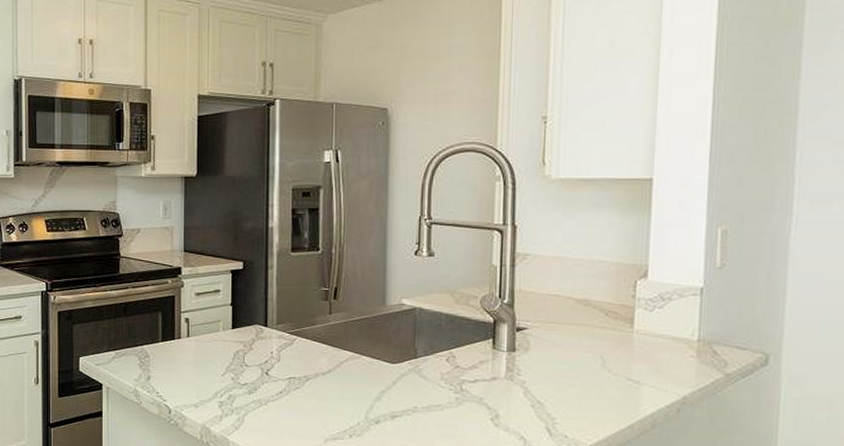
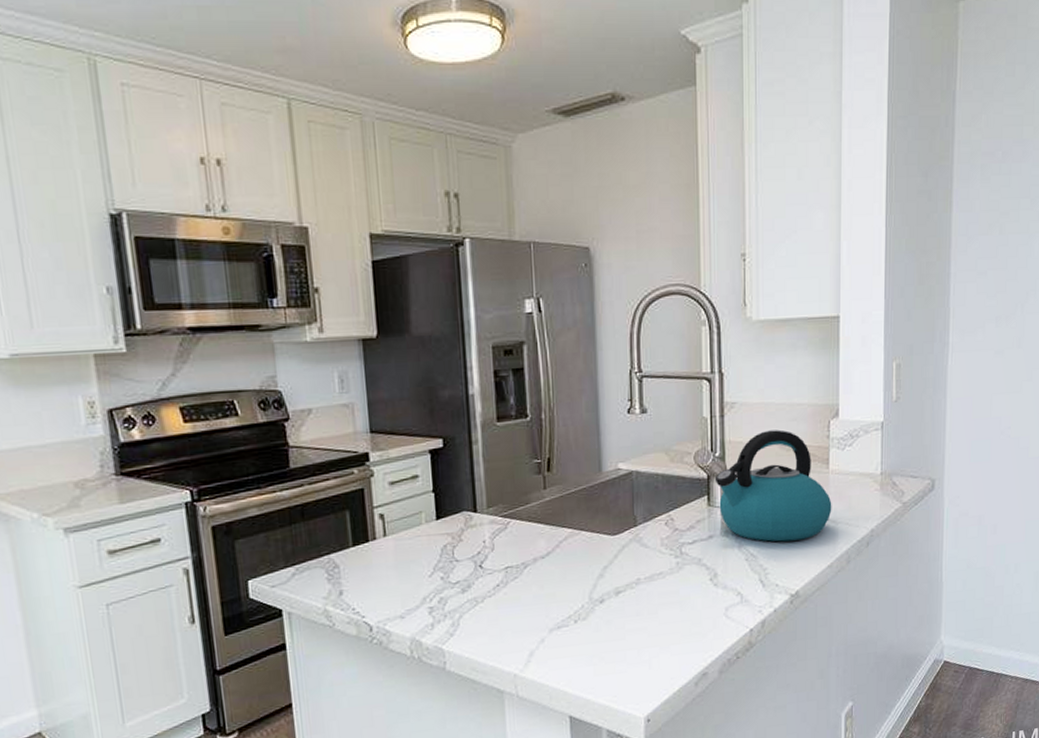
kettle: none [501,284,636,396] -> present [714,429,832,542]

